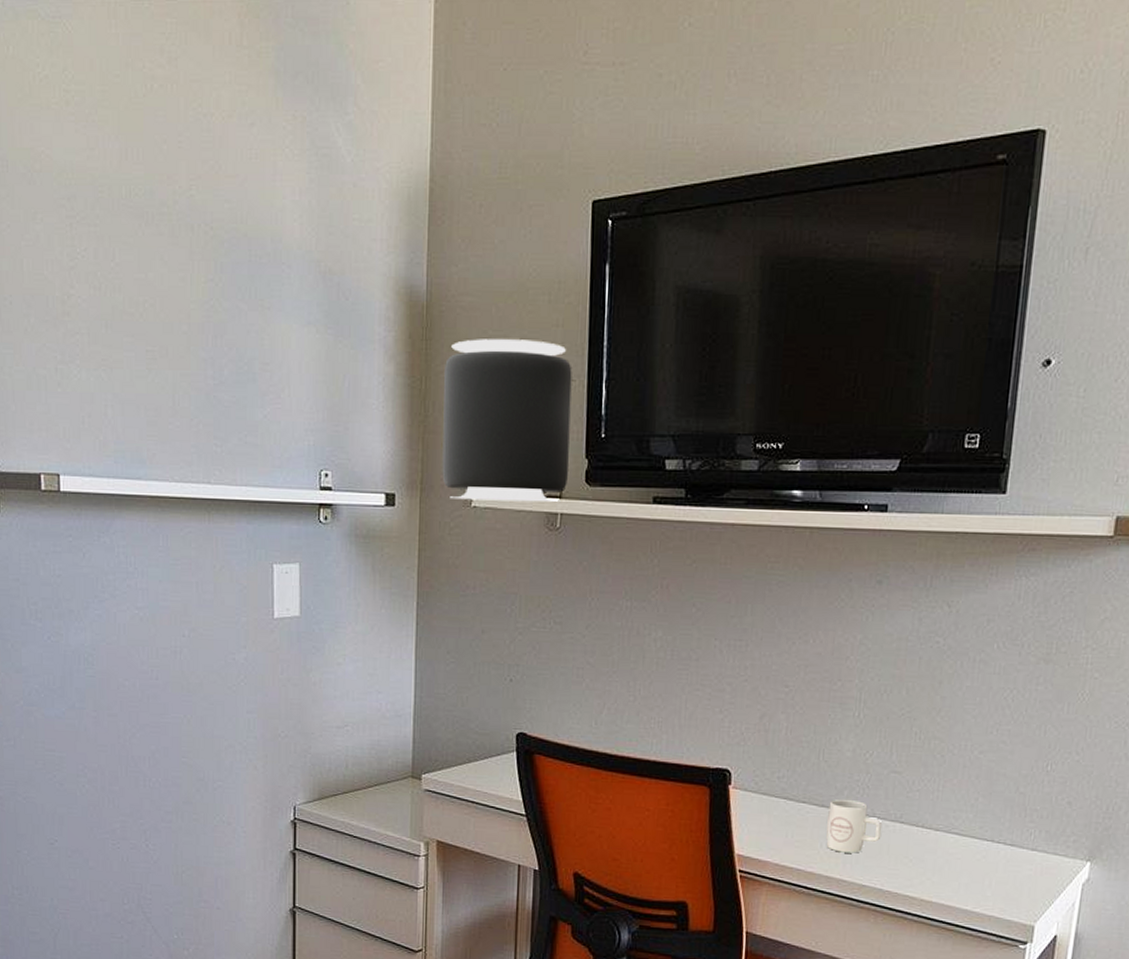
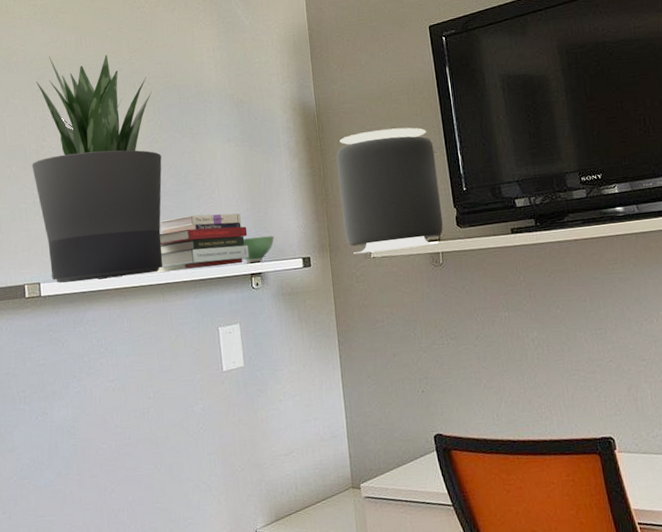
planter: none [55,170,220,484] -> present [32,55,163,283]
books: none [204,417,320,489] -> present [157,213,250,274]
bowl: none [311,458,353,489] -> present [243,236,274,263]

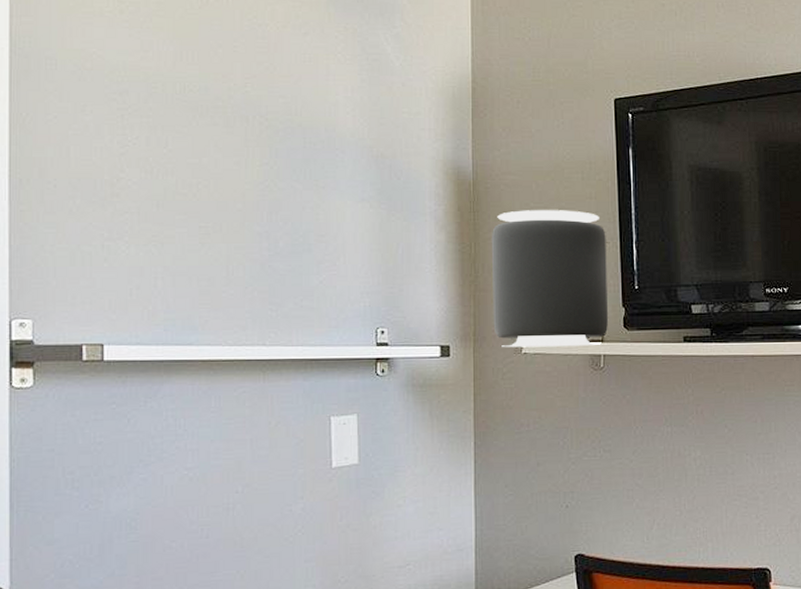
planter: present [32,55,163,283] -> none [103,69,275,348]
books: present [157,213,250,274] -> none [258,283,376,347]
bowl: present [243,236,274,263] -> none [368,317,408,345]

